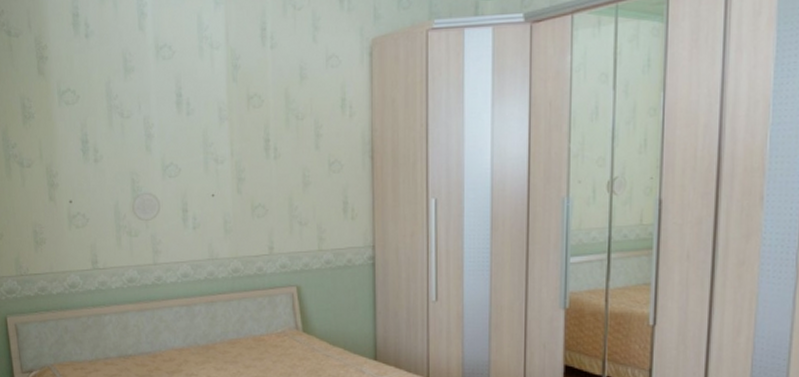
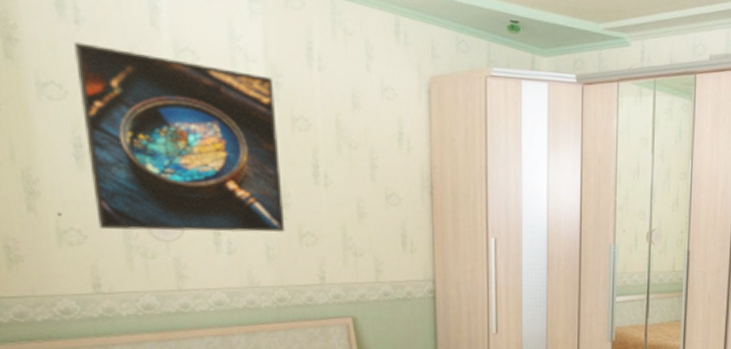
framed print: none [83,53,240,213] -> present [72,42,285,233]

